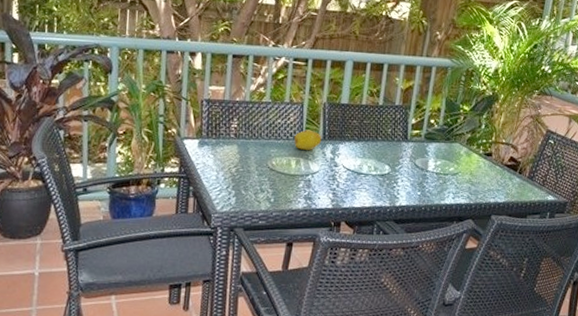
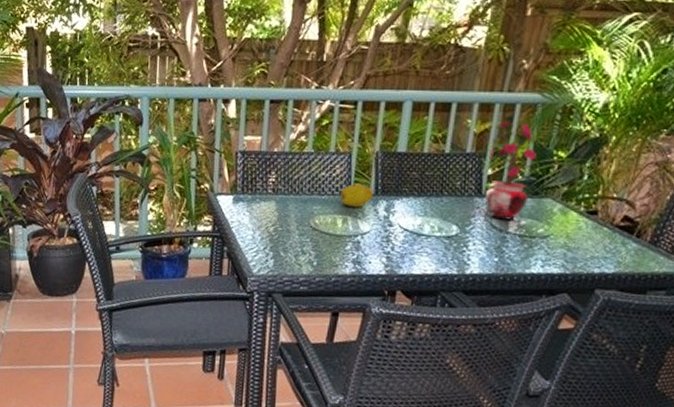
potted plant: none [410,80,451,161] -> present [484,121,540,220]

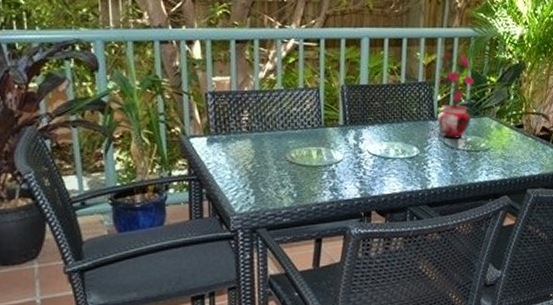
fruit: present [340,183,374,208] -> none [313,116,343,139]

